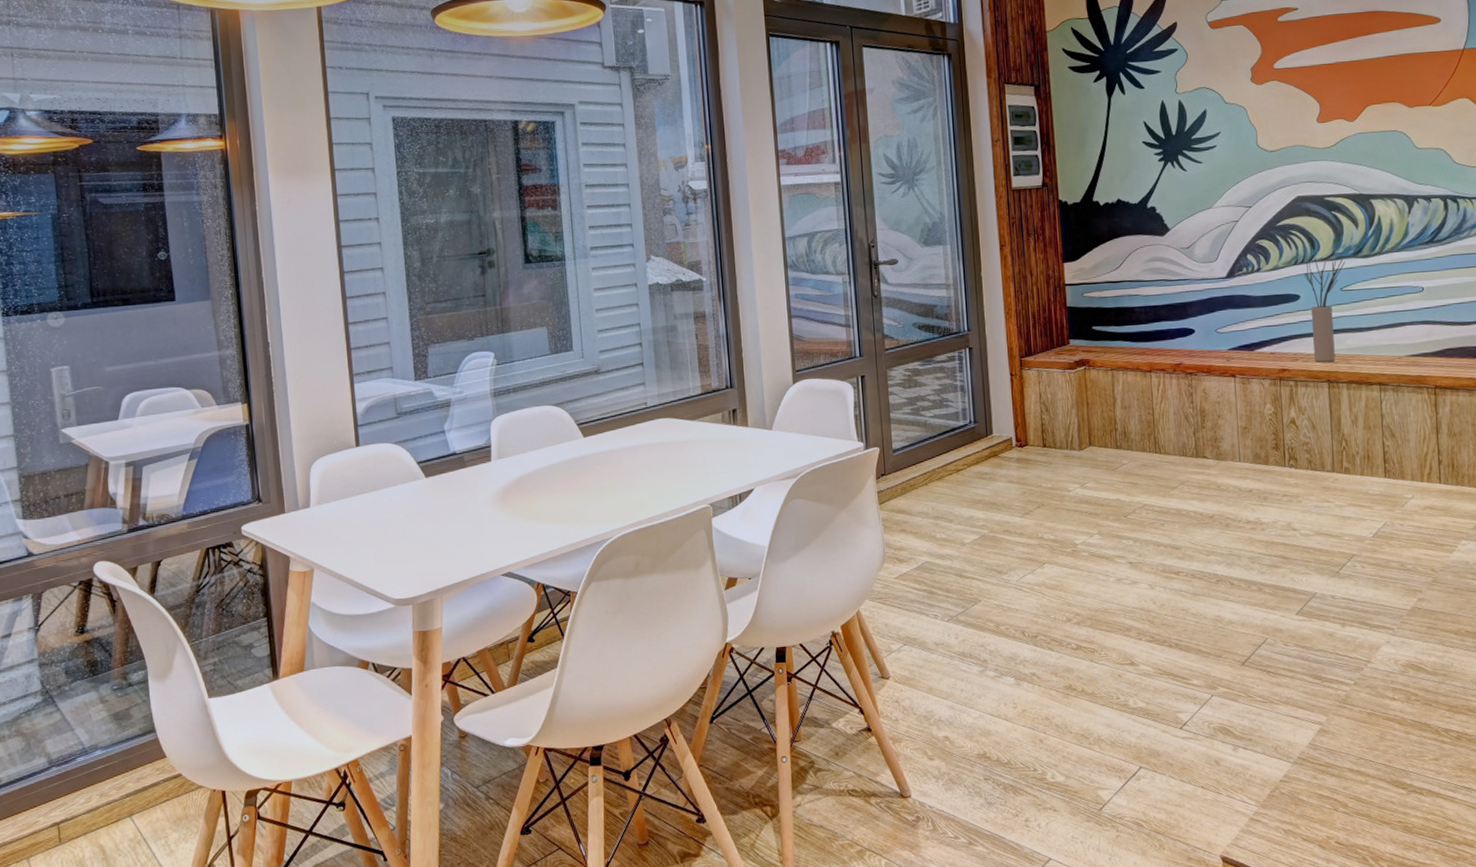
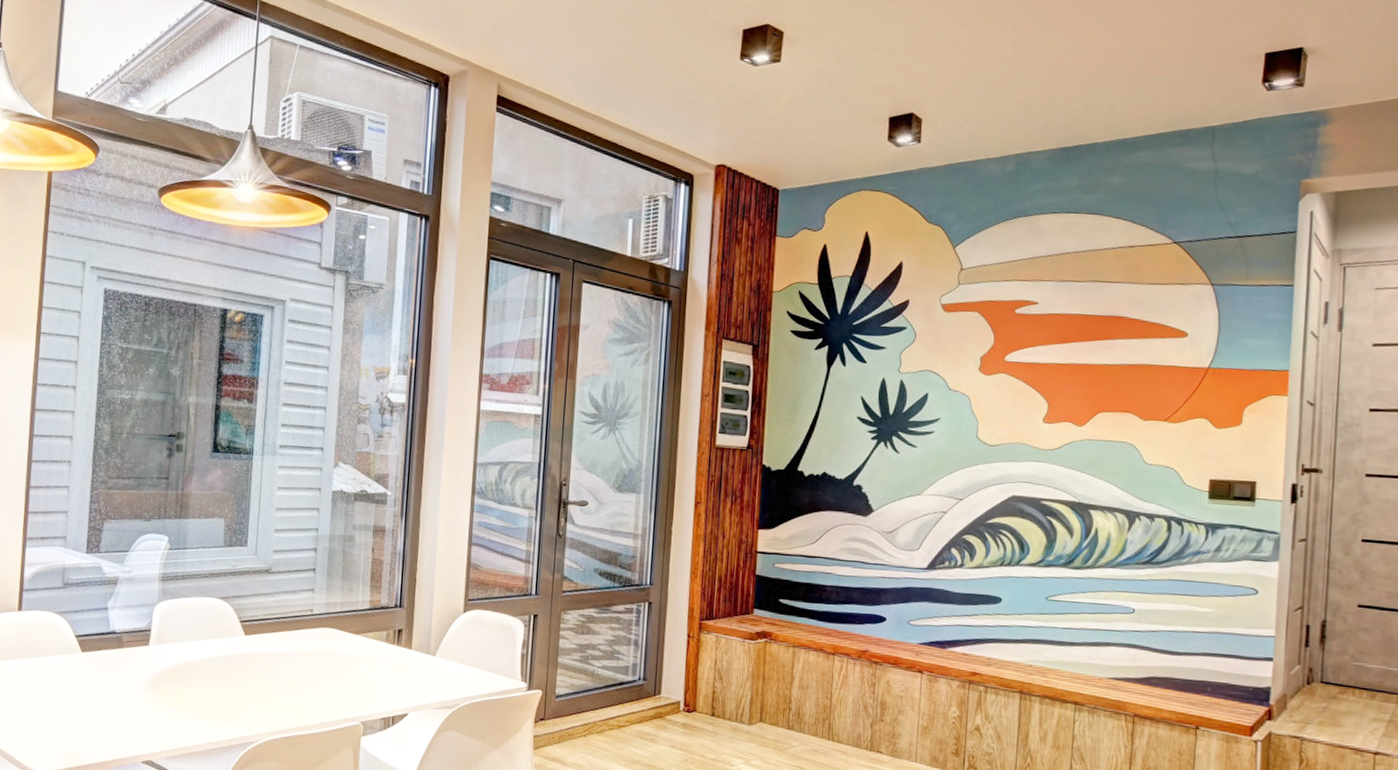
vase: present [1303,257,1345,362] -> none [1008,560,1055,672]

